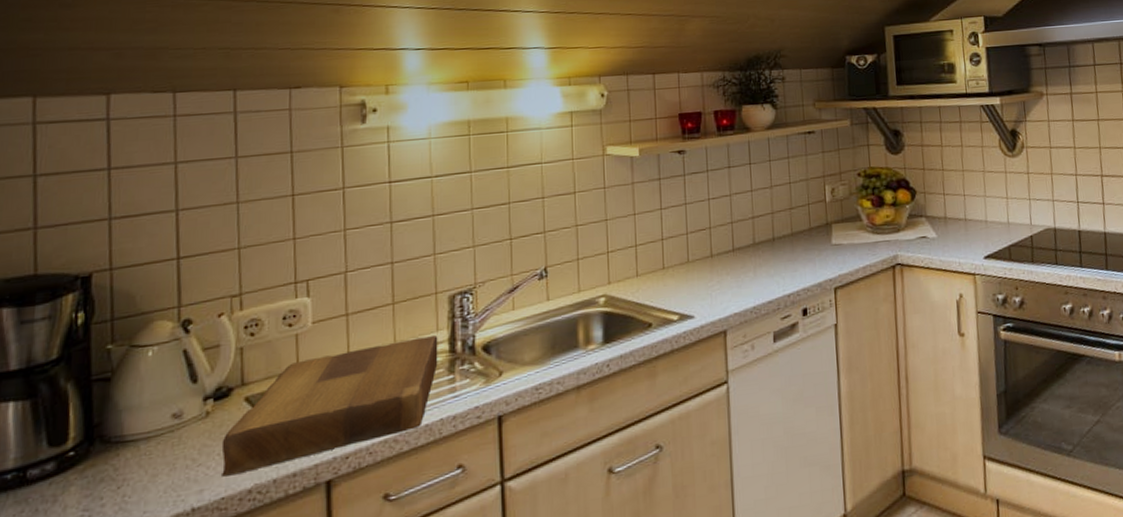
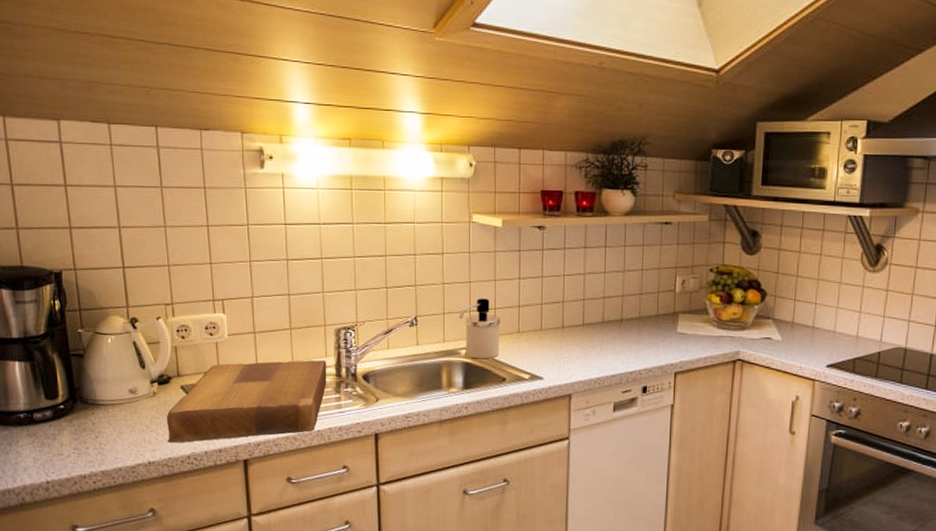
soap dispenser: none [596,235,643,307] -> present [460,298,501,359]

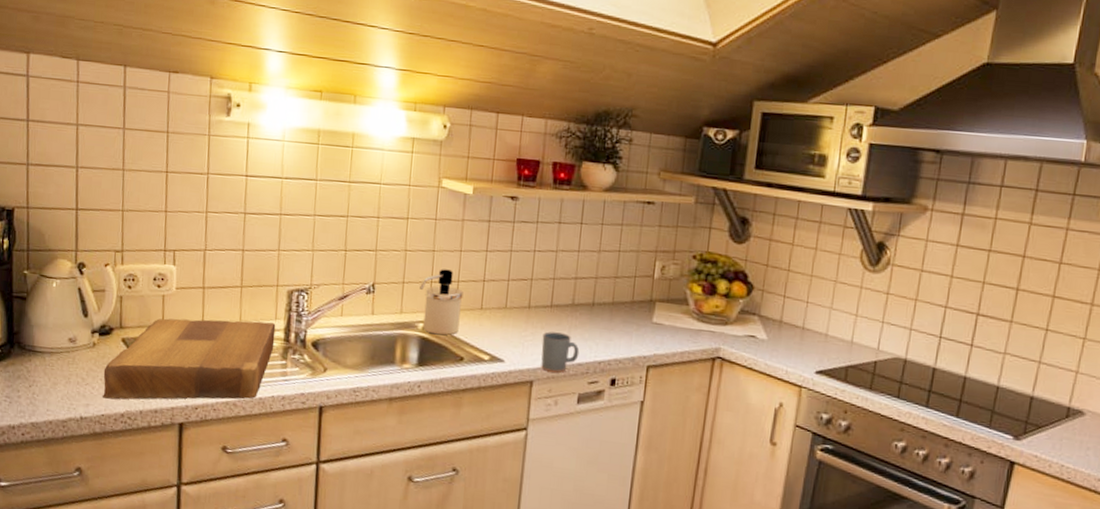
mug: none [577,348,612,385] -> present [541,331,580,373]

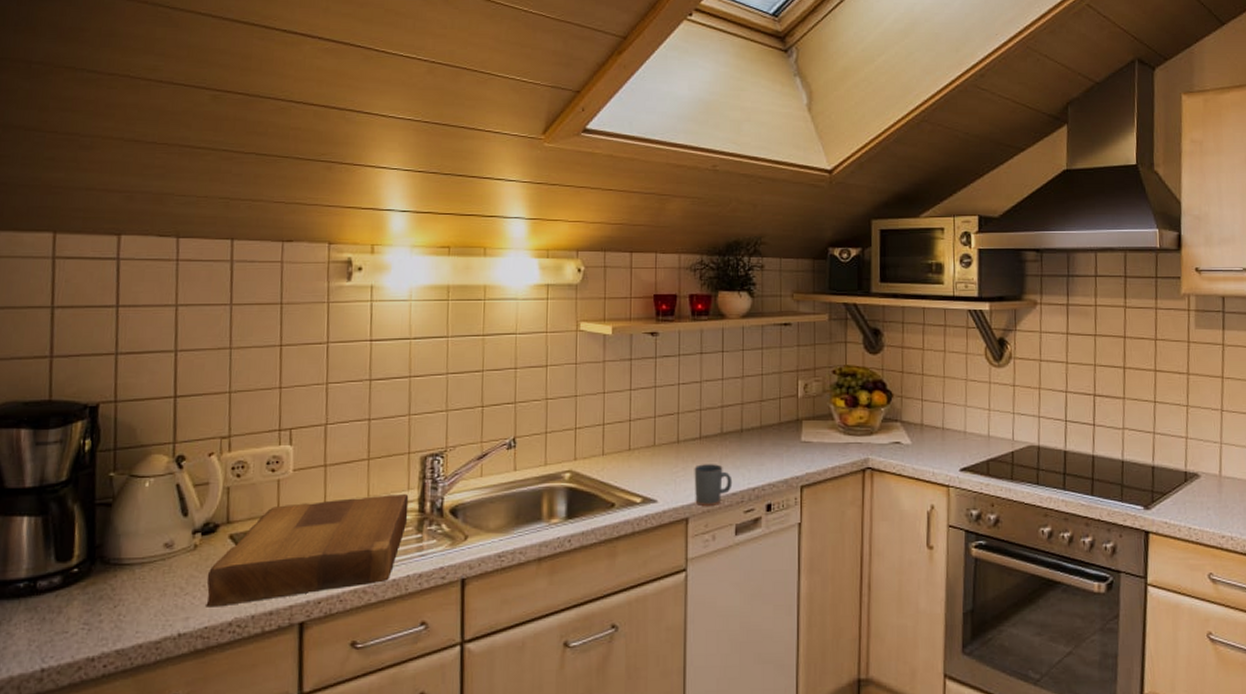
soap dispenser: present [420,269,464,335] -> none [564,413,610,483]

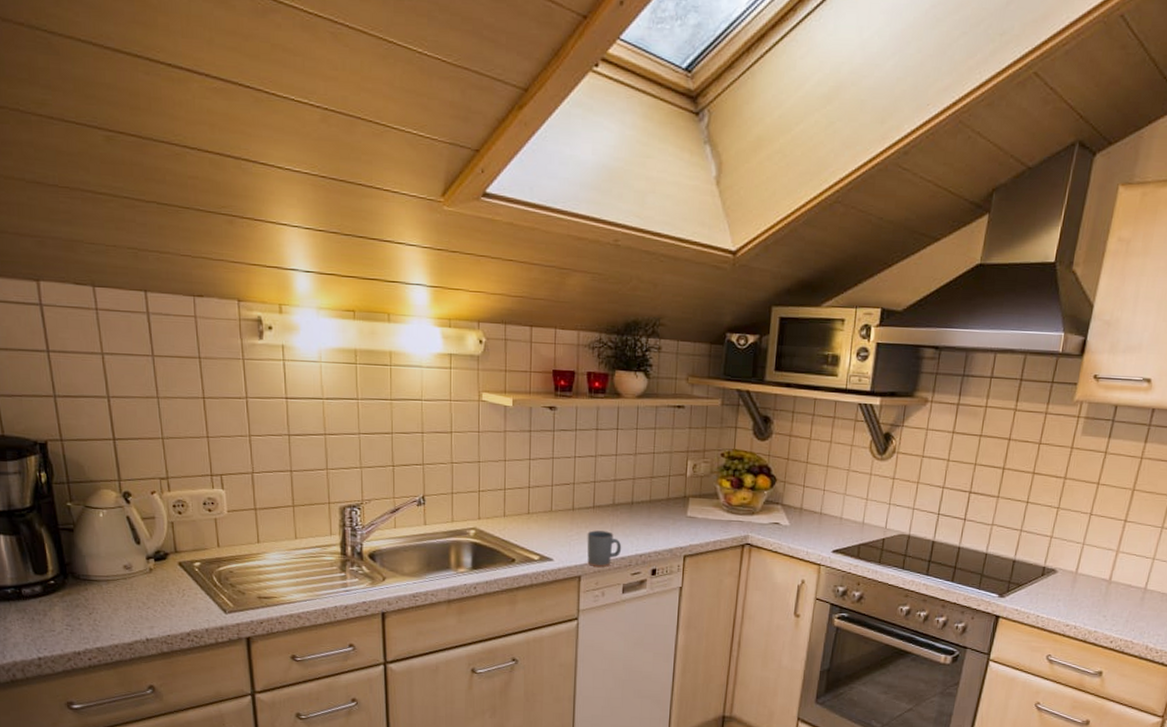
cutting board: present [206,494,409,607] -> none [164,538,332,620]

